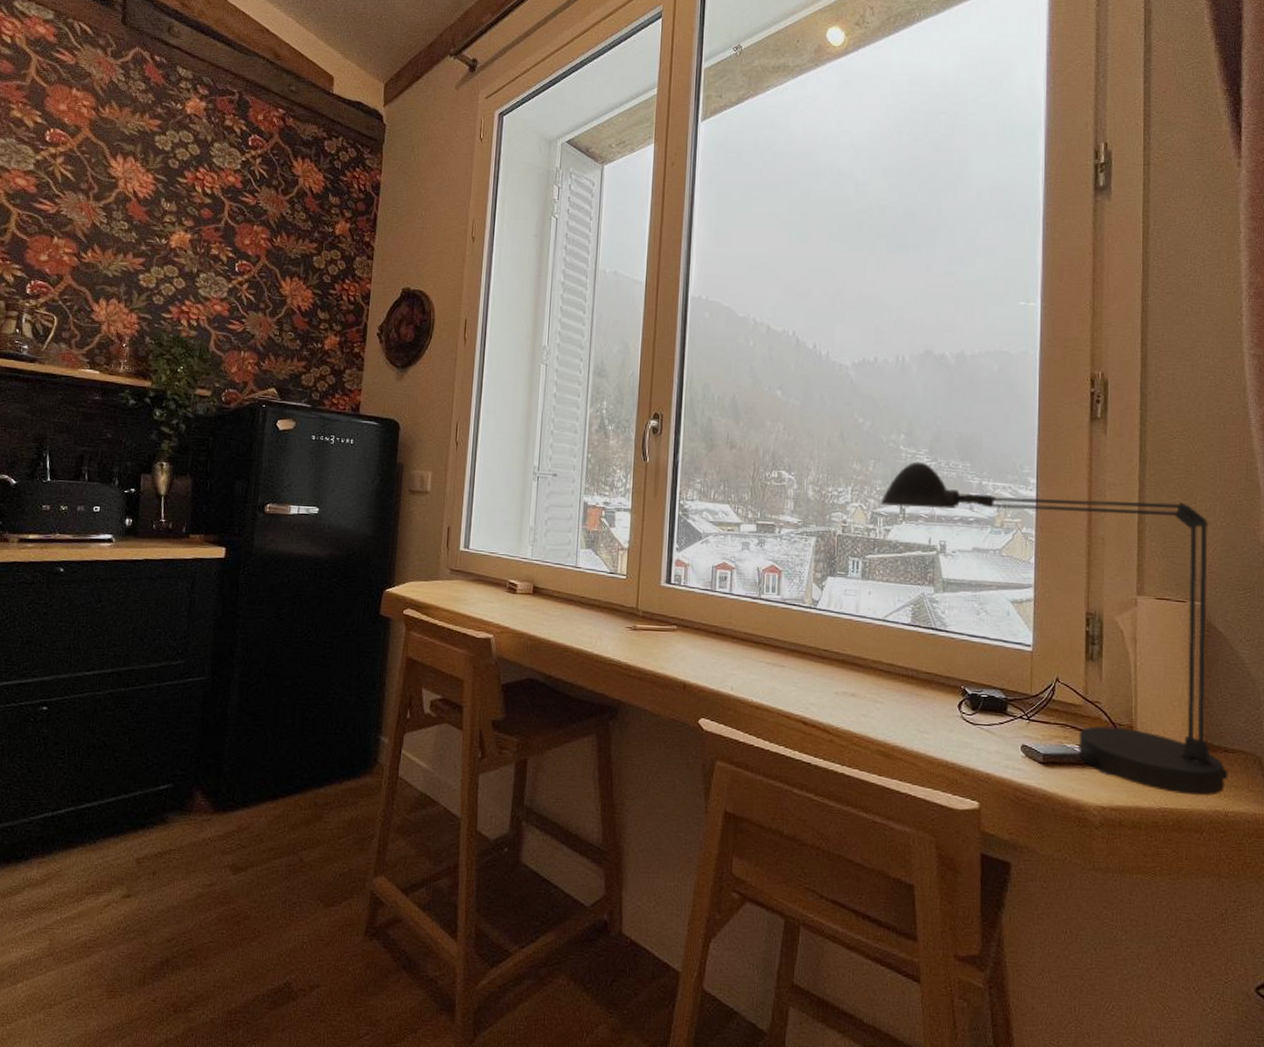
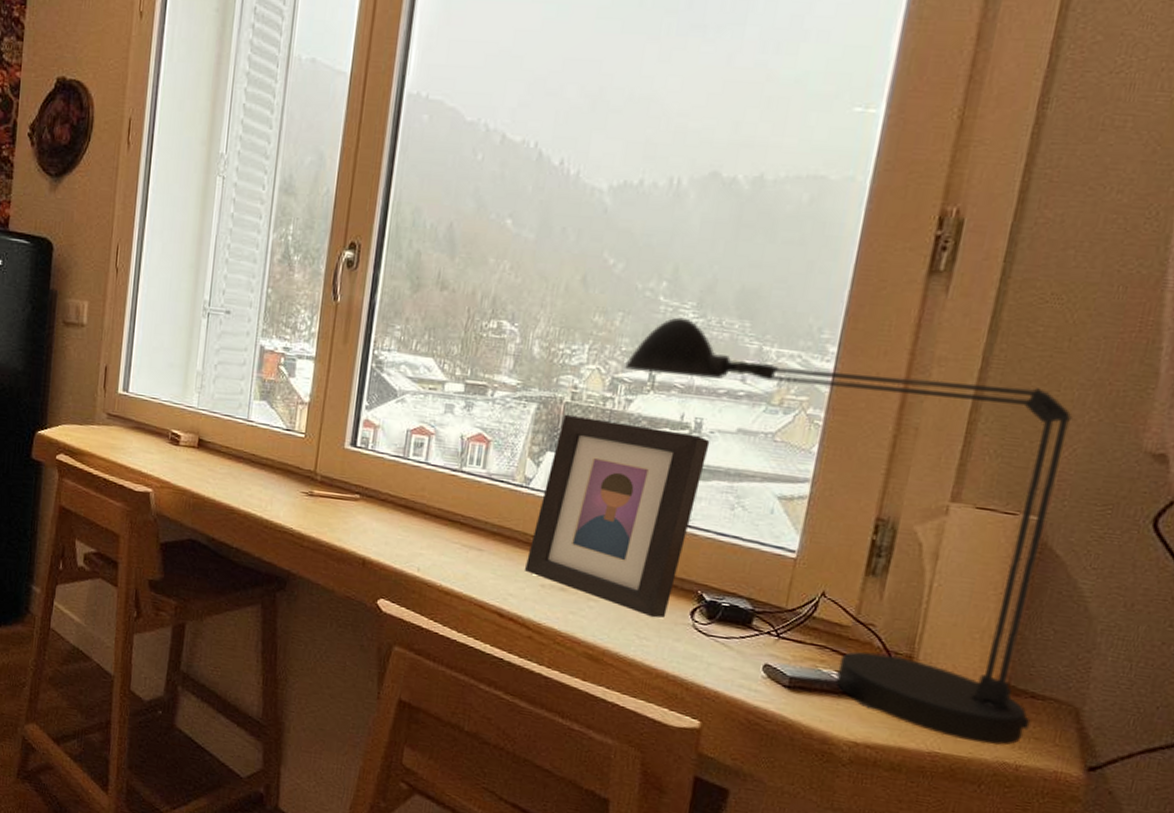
picture frame: none [820,544,954,713] -> present [524,414,710,618]

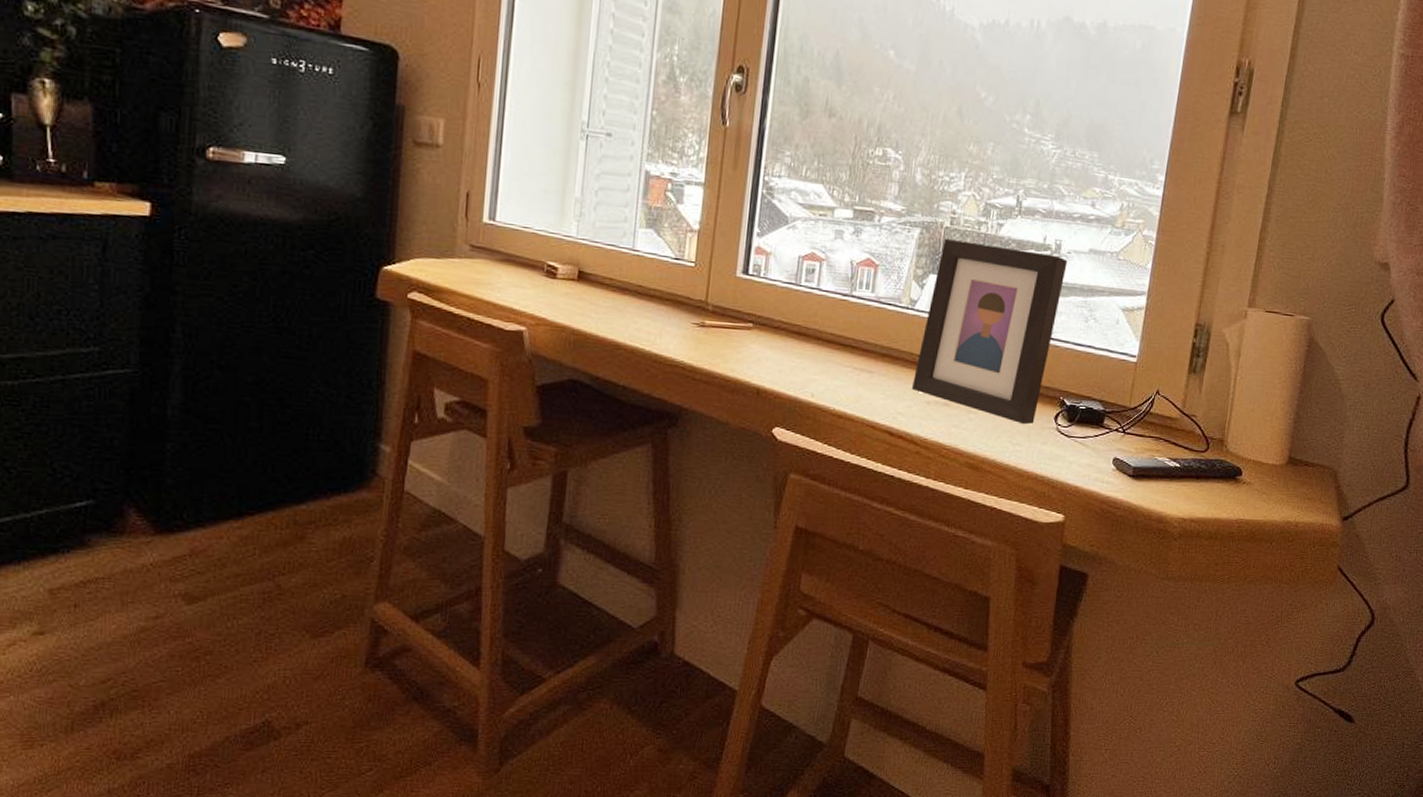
desk lamp: present [623,317,1074,746] -> none [995,148,1330,508]

